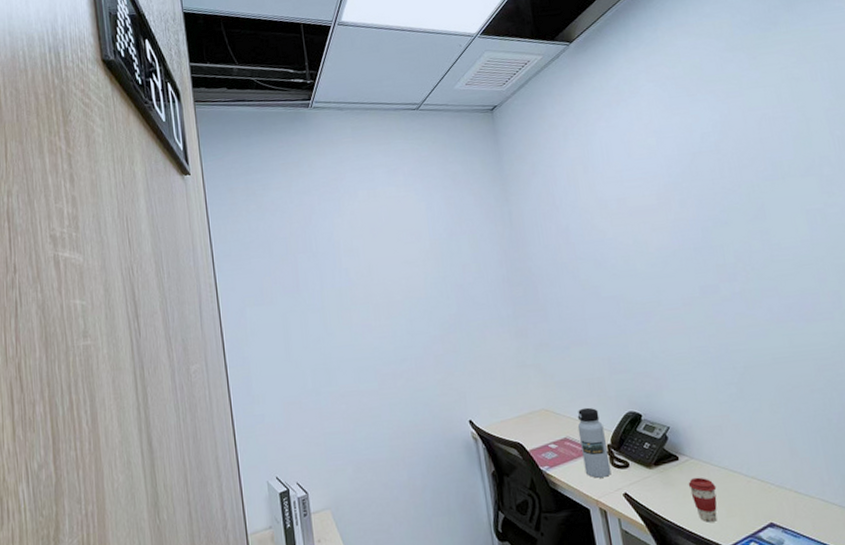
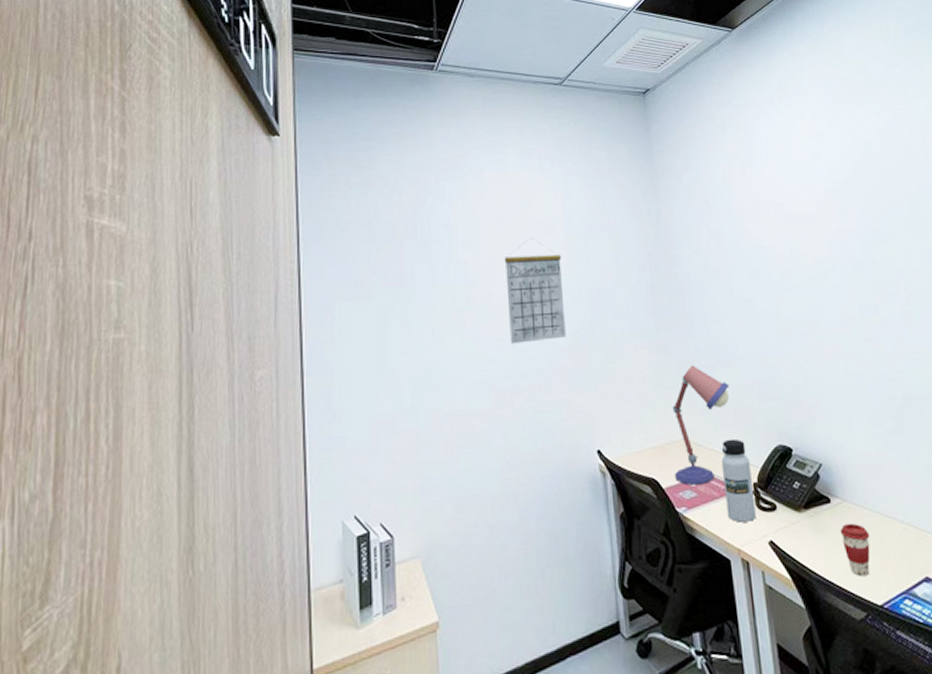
calendar: none [380,244,437,335] -> present [504,237,566,344]
desk lamp: none [532,346,582,448] -> present [672,365,729,485]

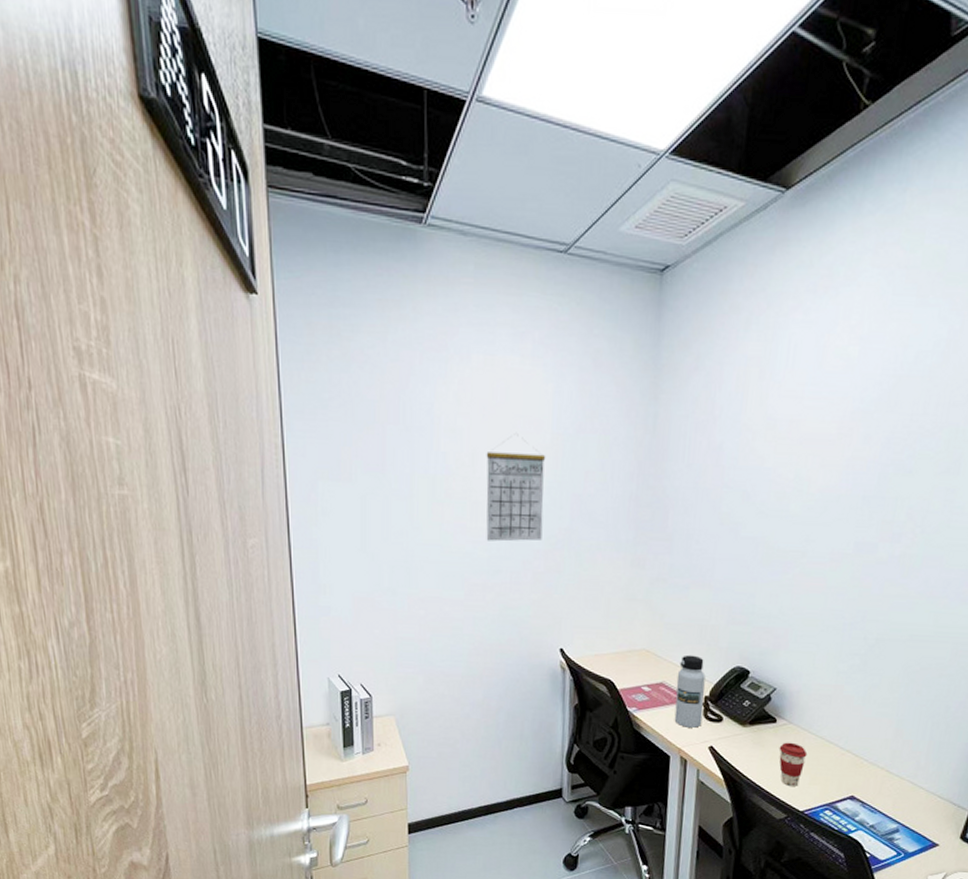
desk lamp: present [672,365,729,485] -> none [630,582,699,691]

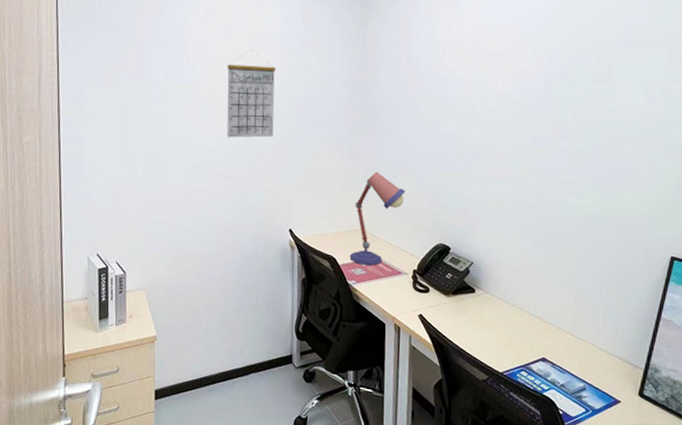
desk lamp: none [630,582,699,691] -> present [349,171,406,265]
water bottle: present [674,654,706,728] -> none [388,233,413,298]
coffee cup: present [779,742,808,786] -> none [478,310,503,350]

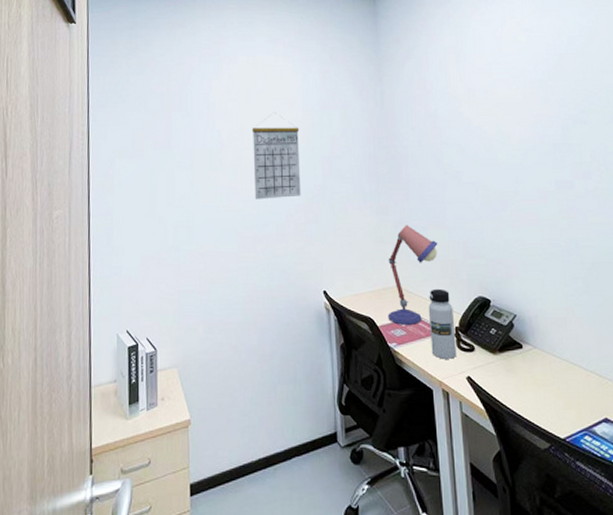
water bottle: none [388,233,413,298] -> present [428,288,457,359]

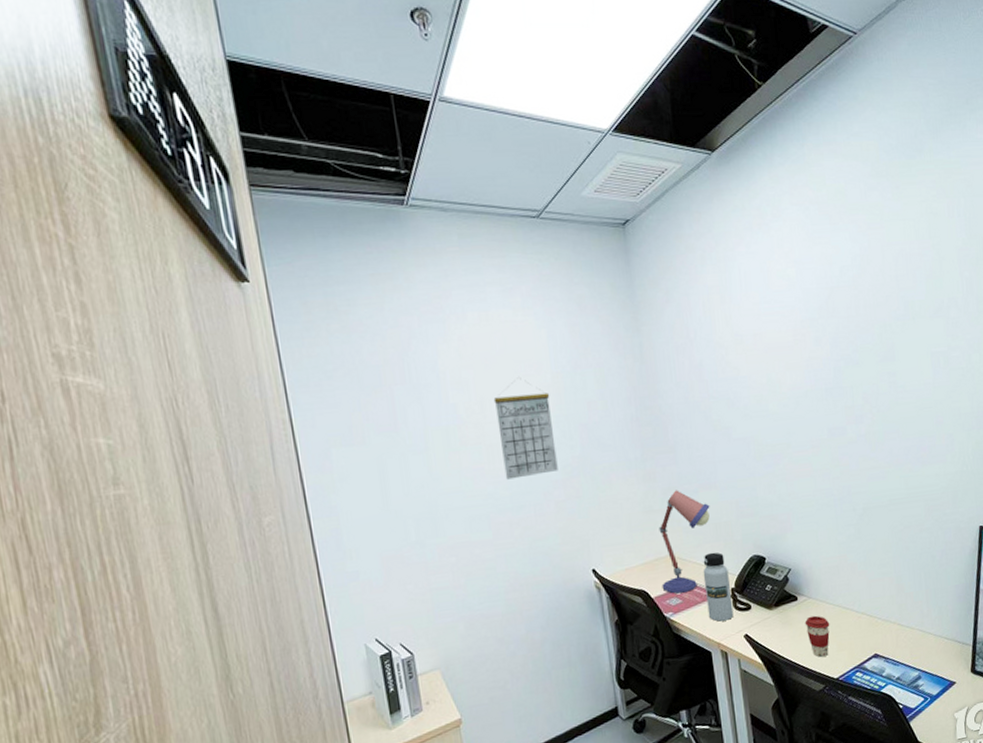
coffee cup: none [529,367,557,412] -> present [805,615,830,657]

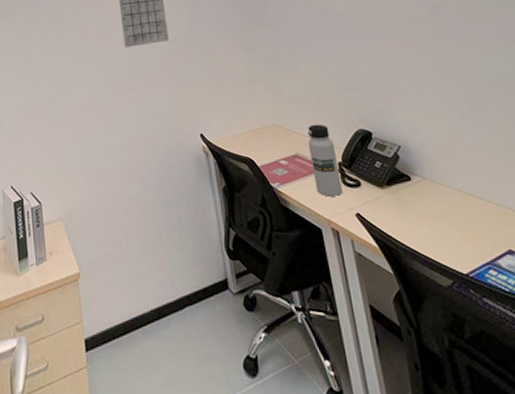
desk lamp: present [659,490,710,594] -> none [262,61,312,164]
coffee cup: present [805,615,830,657] -> none [421,199,453,247]

